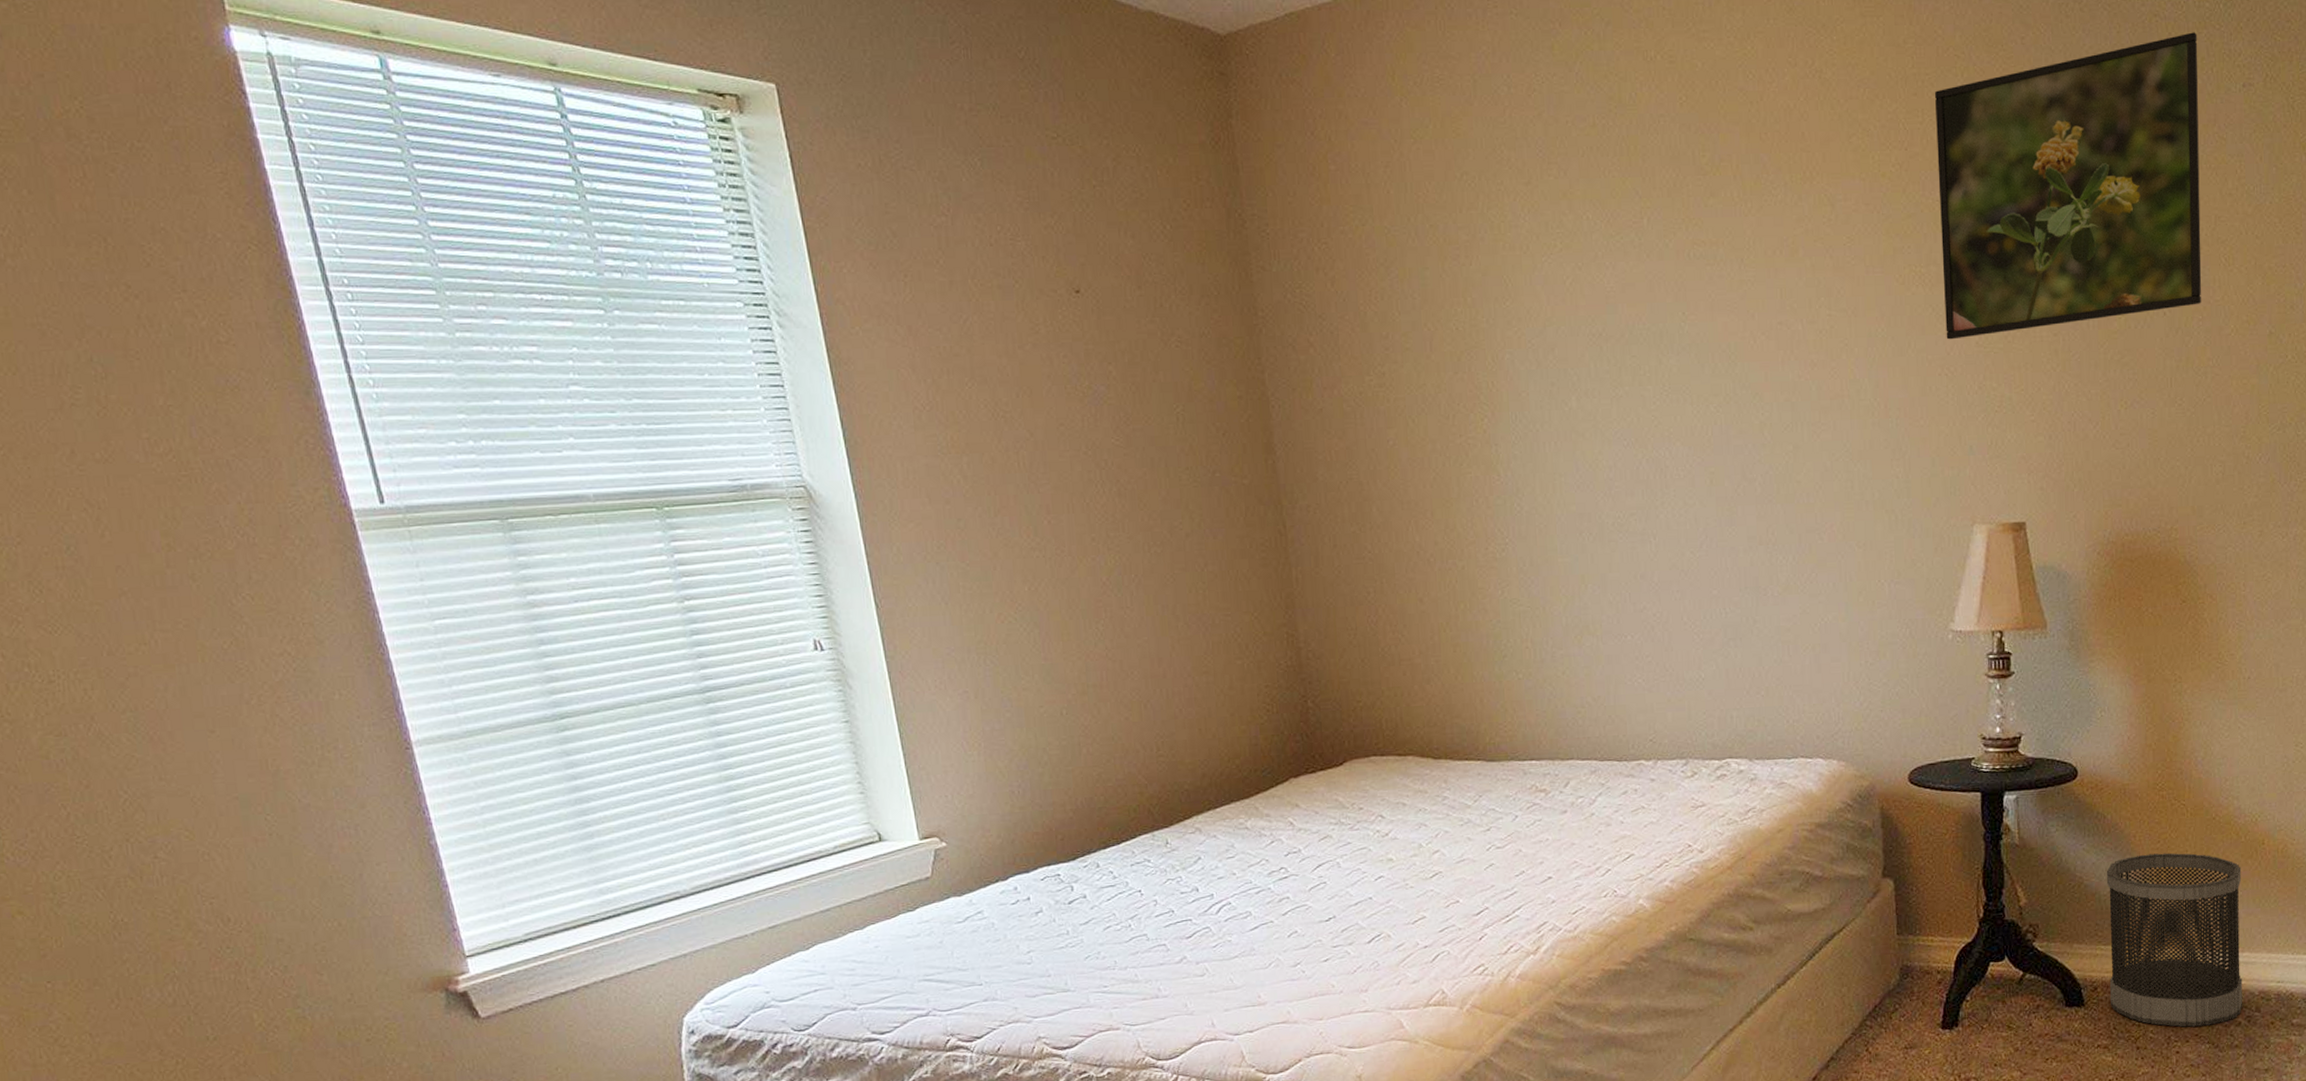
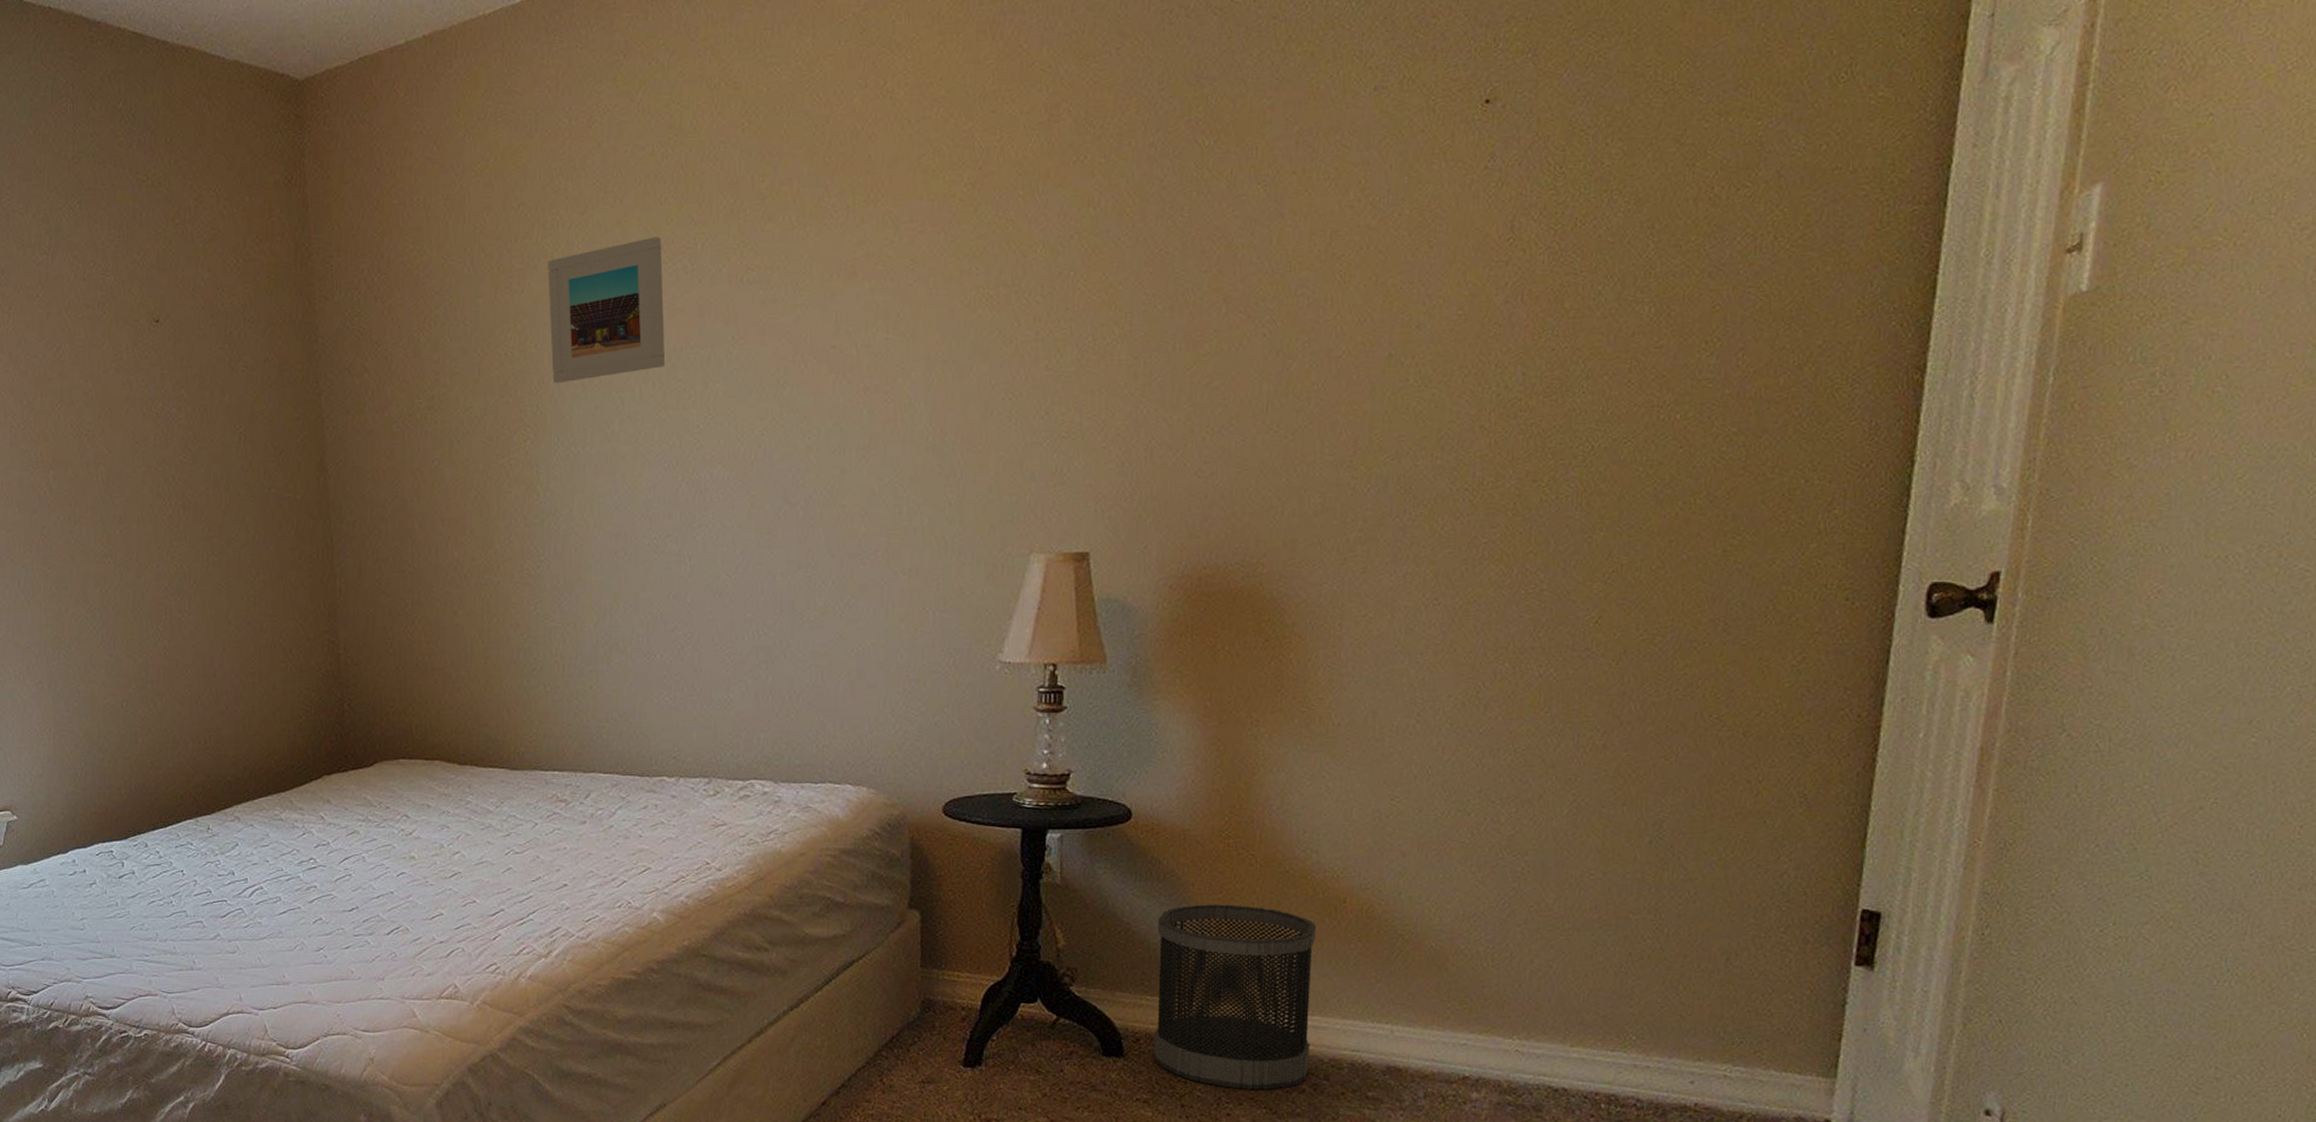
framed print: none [1495,210,1619,360] -> present [548,236,666,384]
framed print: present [1934,32,2202,340] -> none [1012,34,1323,363]

